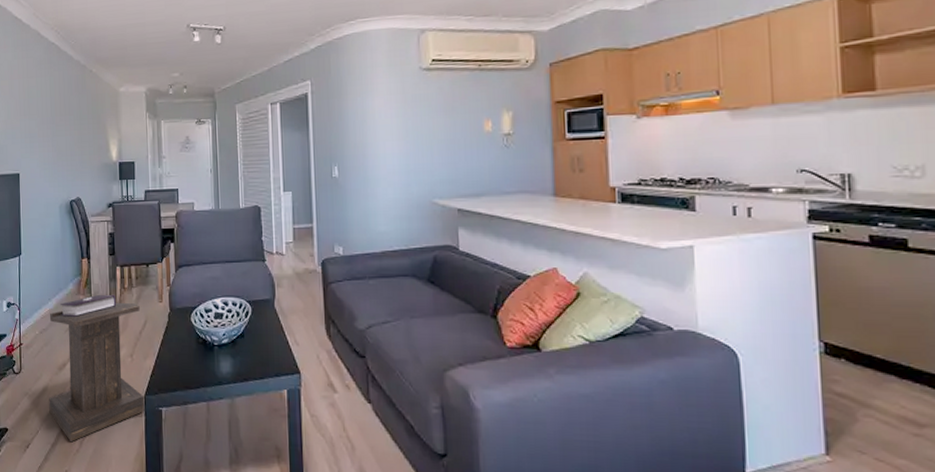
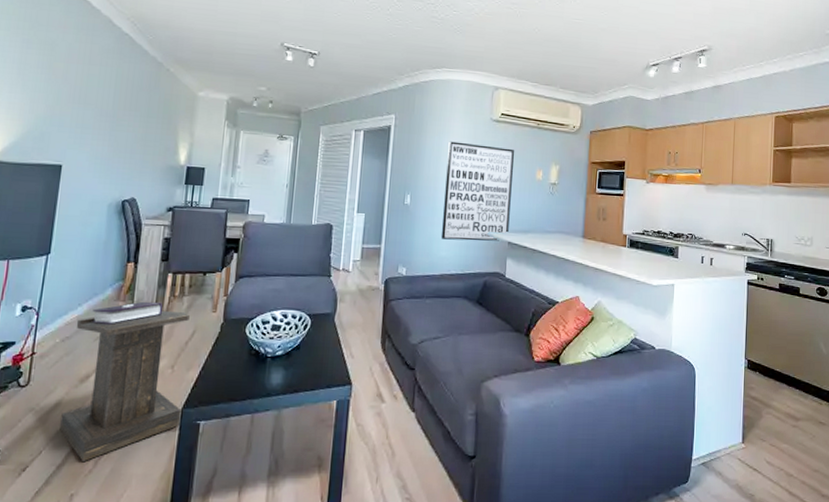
wall art: none [374,99,457,212] -> present [440,141,514,241]

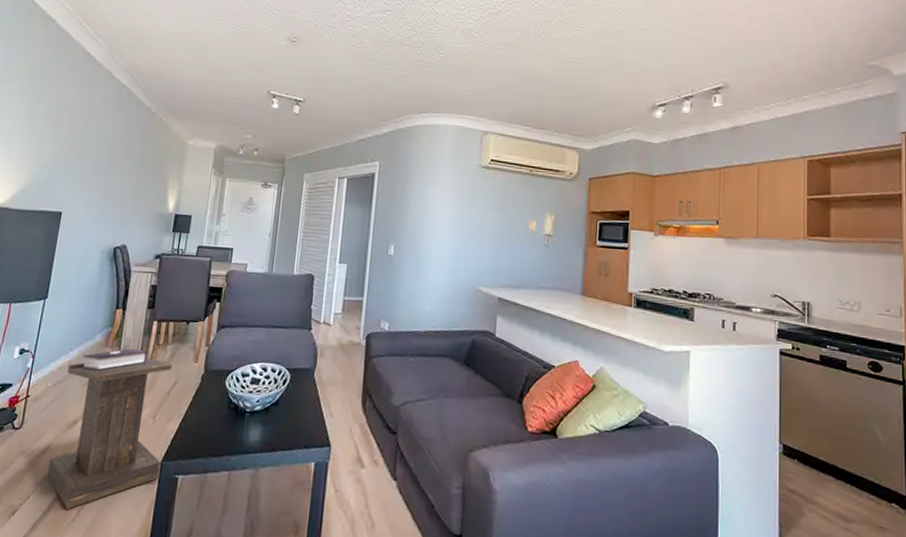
wall art: present [440,141,514,241] -> none [425,189,505,297]

